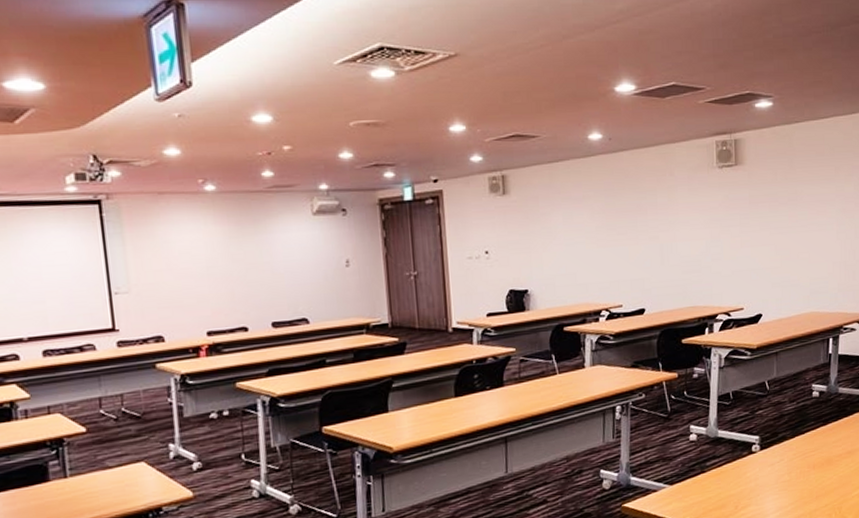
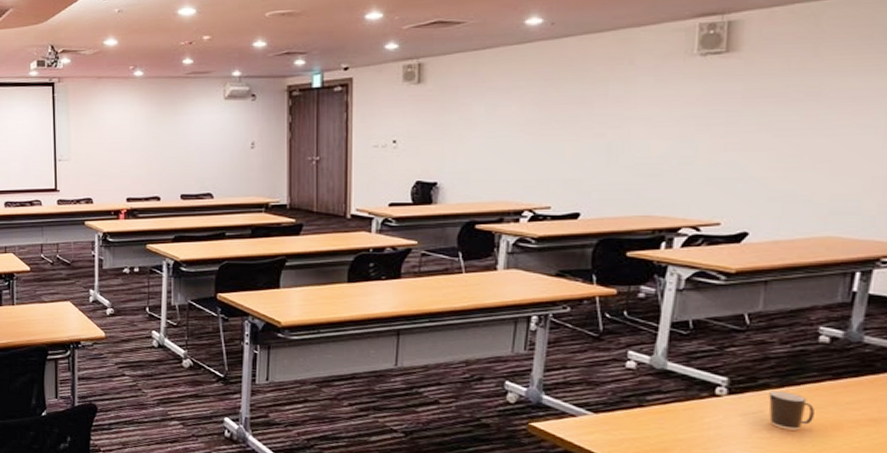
mug: none [786,440,815,472] -> present [768,391,814,431]

